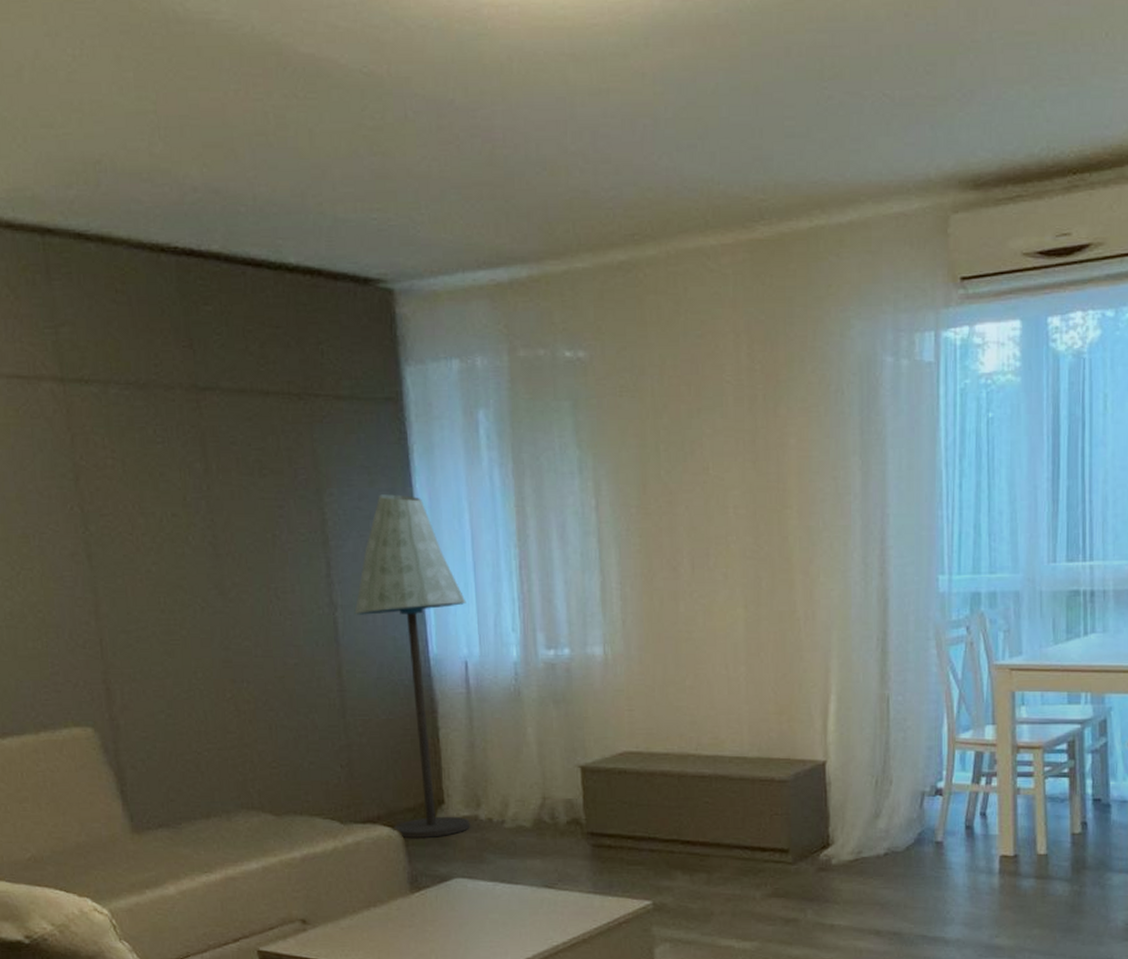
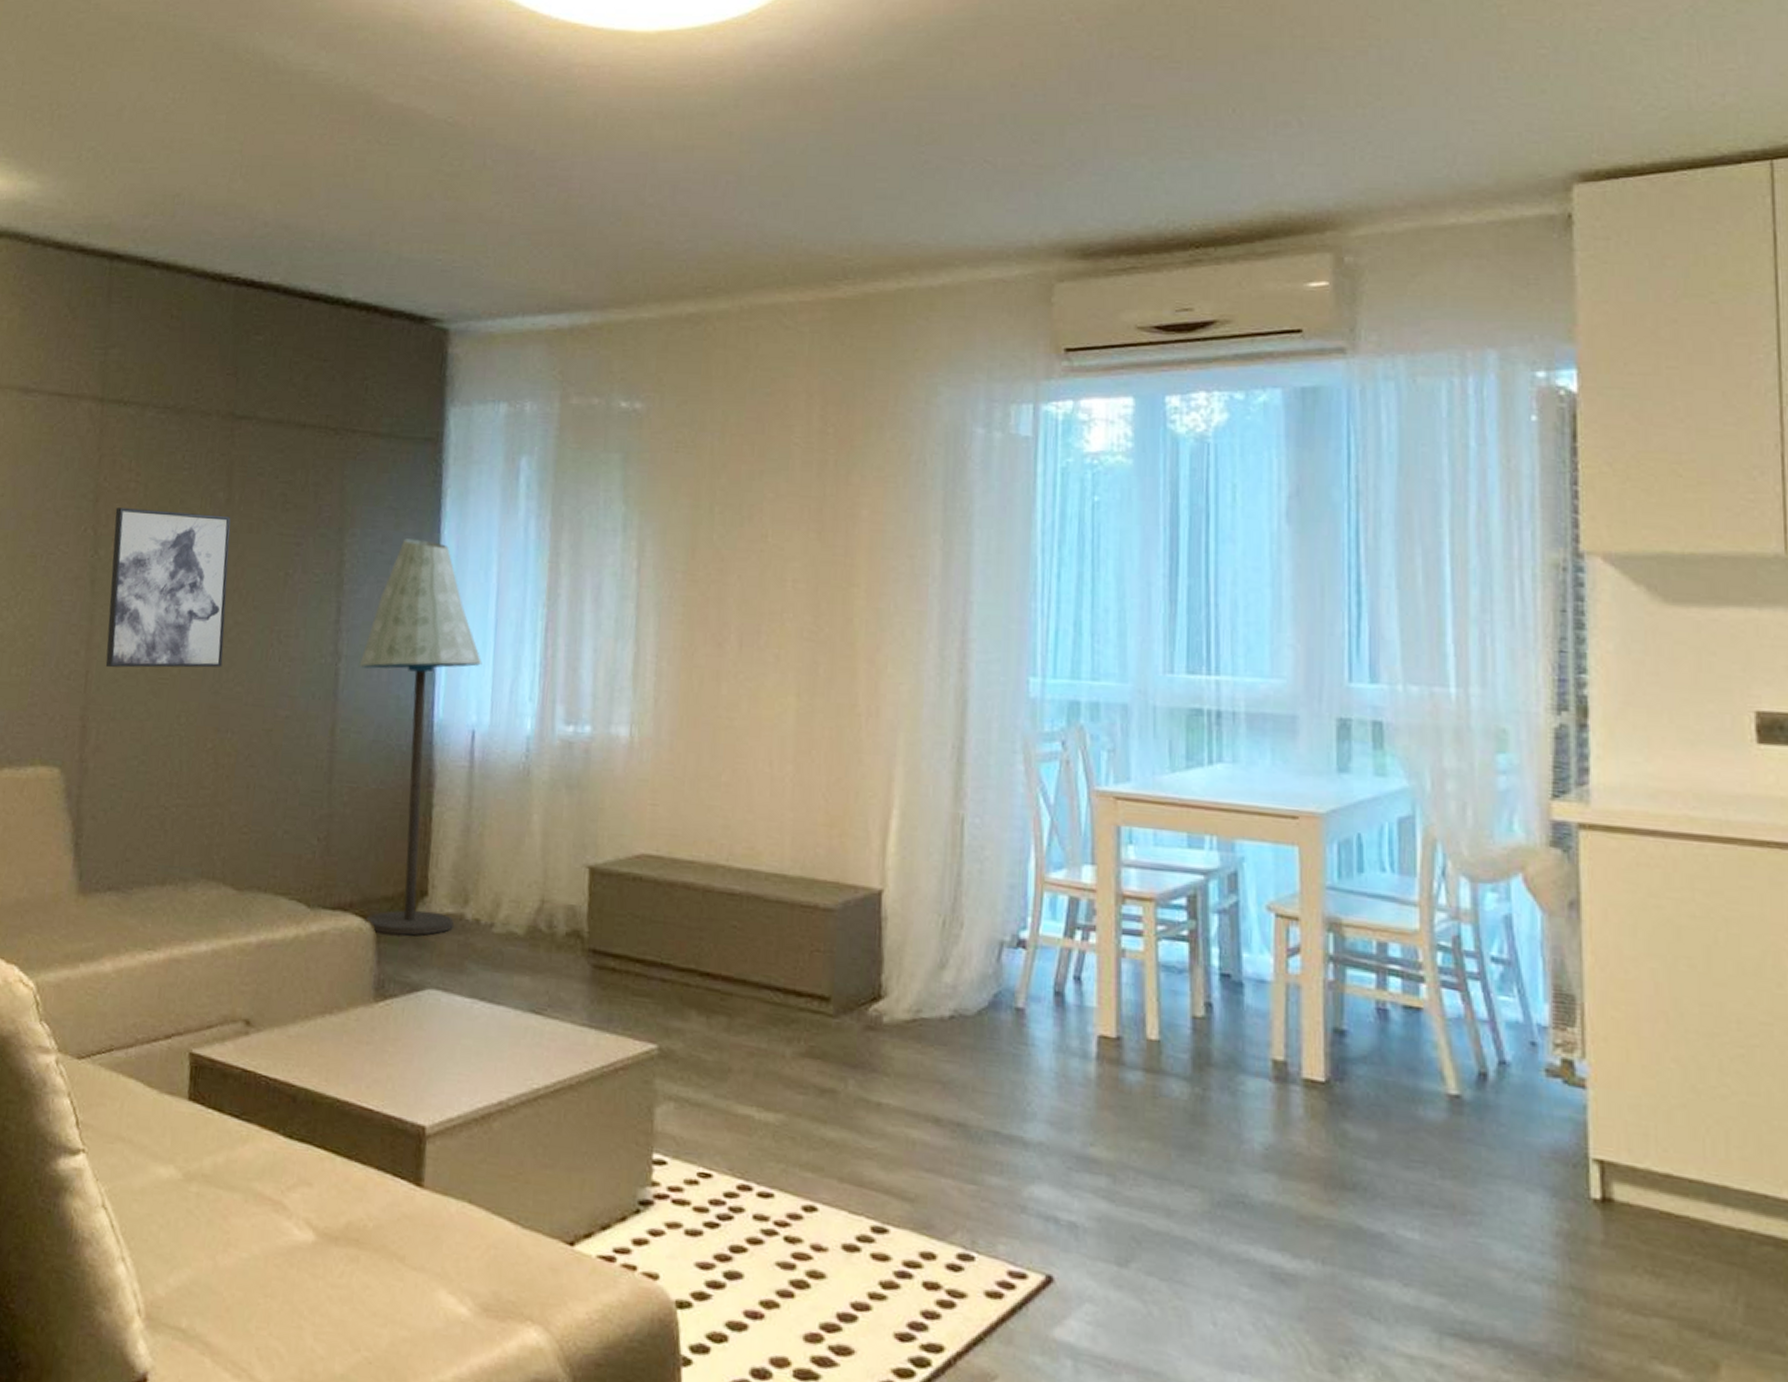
wall art: none [97,484,228,634] -> present [105,507,231,668]

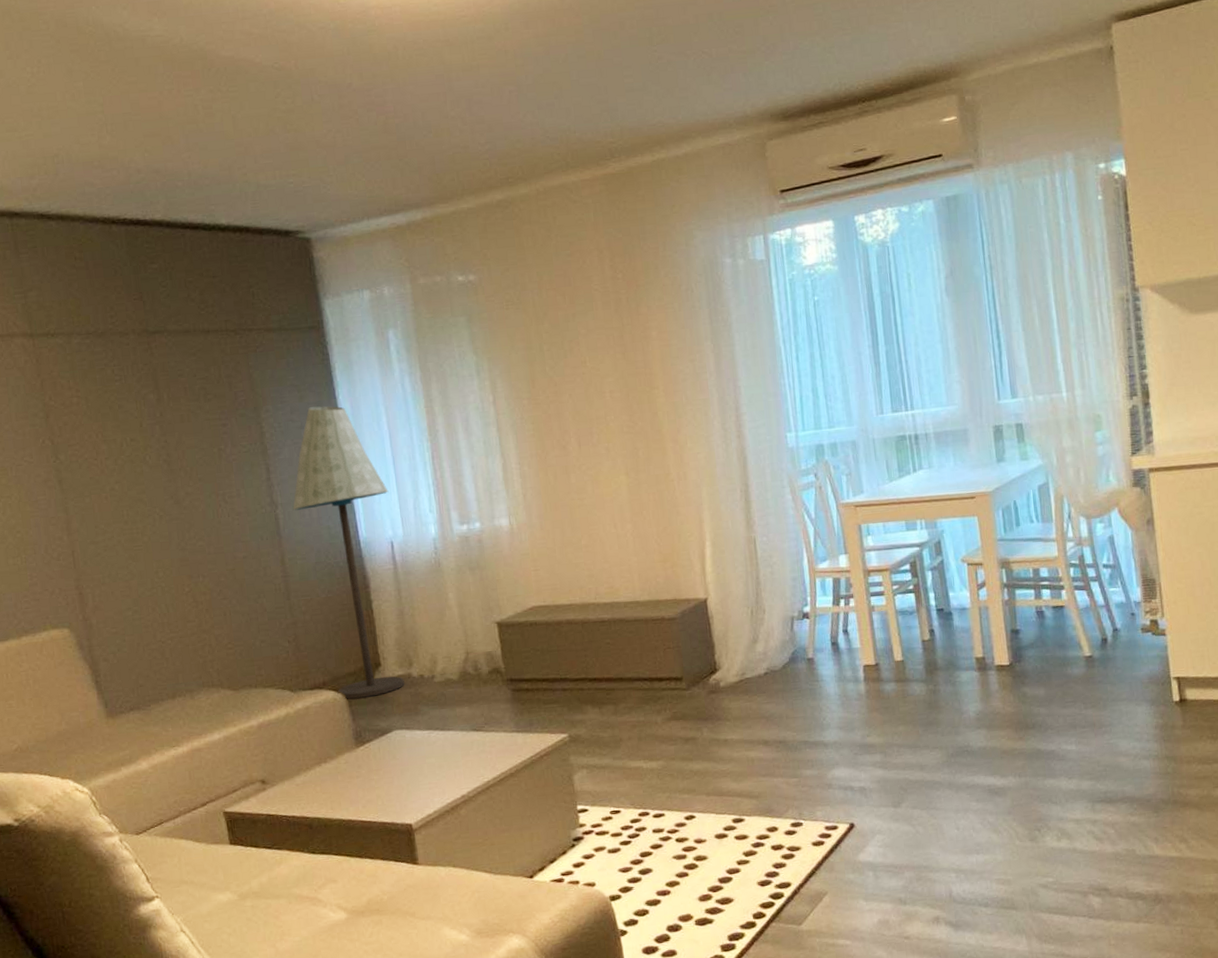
wall art: present [105,507,231,668] -> none [65,413,183,546]

